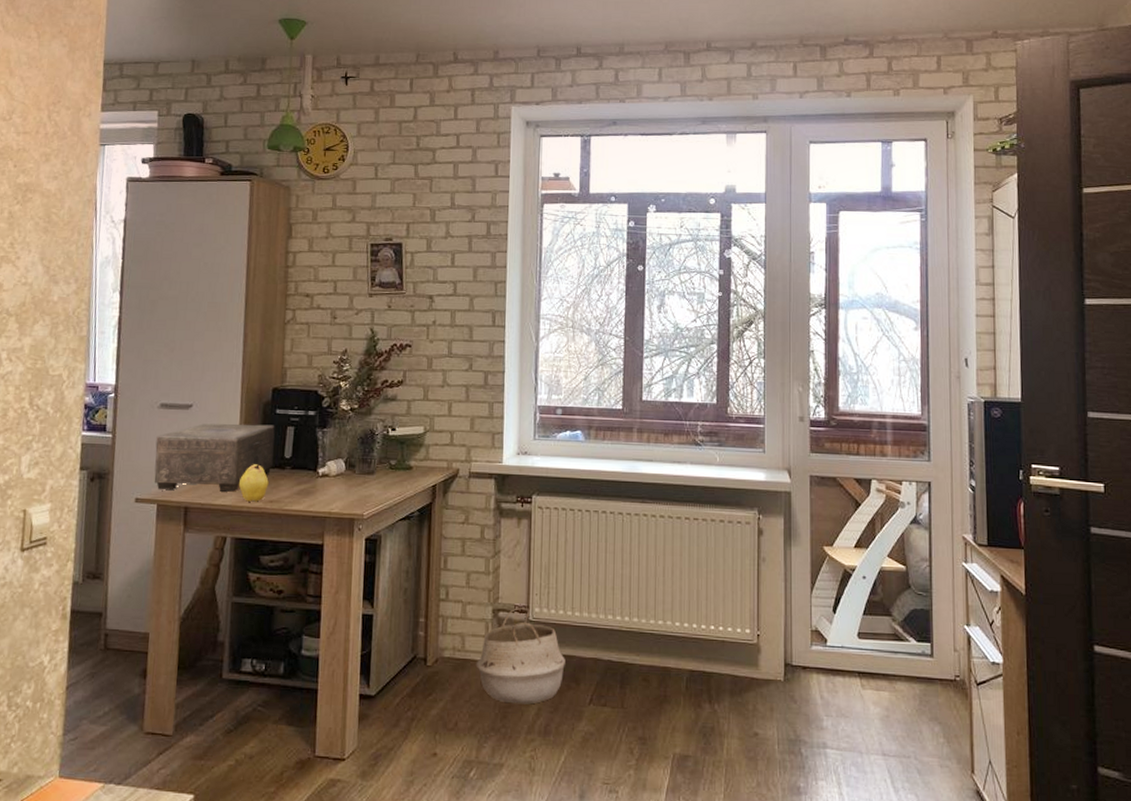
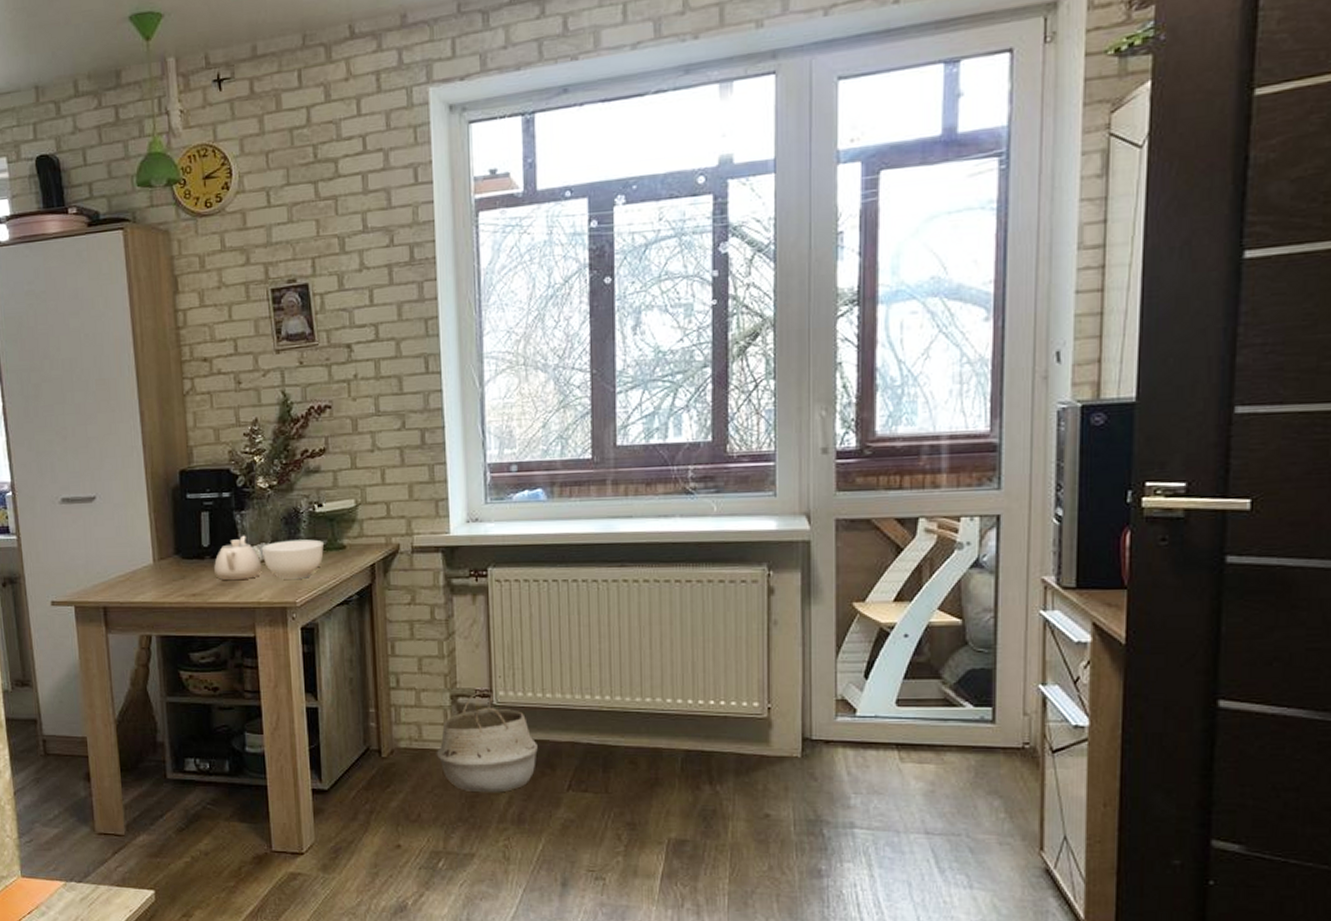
decorative box: present [154,423,275,492] -> none [63,511,192,591]
fruit: present [239,464,269,502] -> none [157,556,189,597]
teapot: none [292,450,337,491] -> present [213,535,262,581]
bowl: none [337,458,393,494] -> present [261,539,324,579]

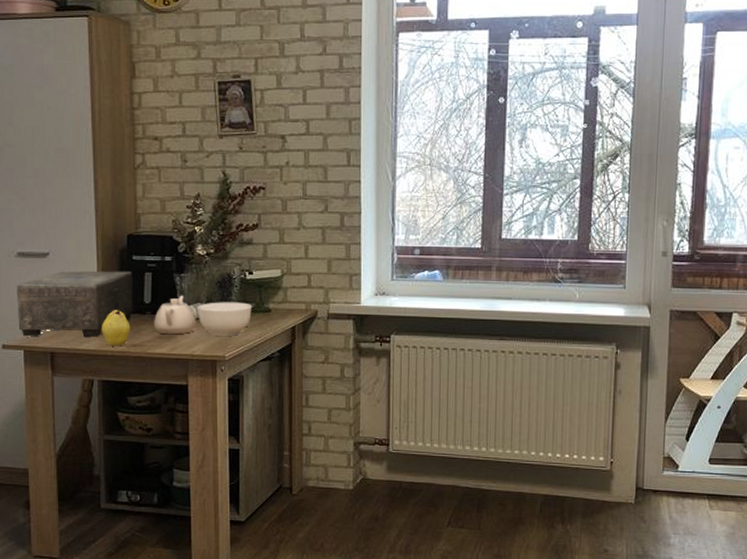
decorative box: none [63,511,192,591] -> present [16,271,134,337]
fruit: none [157,556,189,597] -> present [102,310,130,346]
woven basket: present [436,691,538,793] -> none [339,440,424,527]

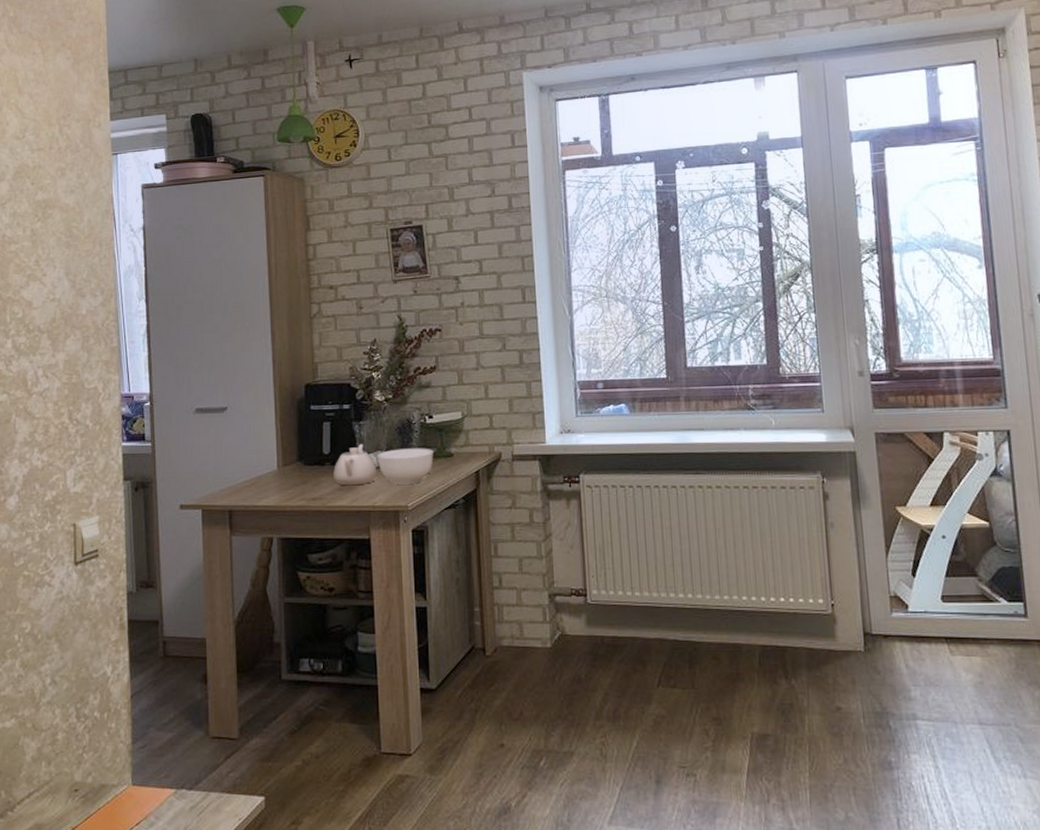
decorative box: present [16,271,134,337] -> none [195,421,313,495]
fruit: present [102,310,130,346] -> none [281,462,310,501]

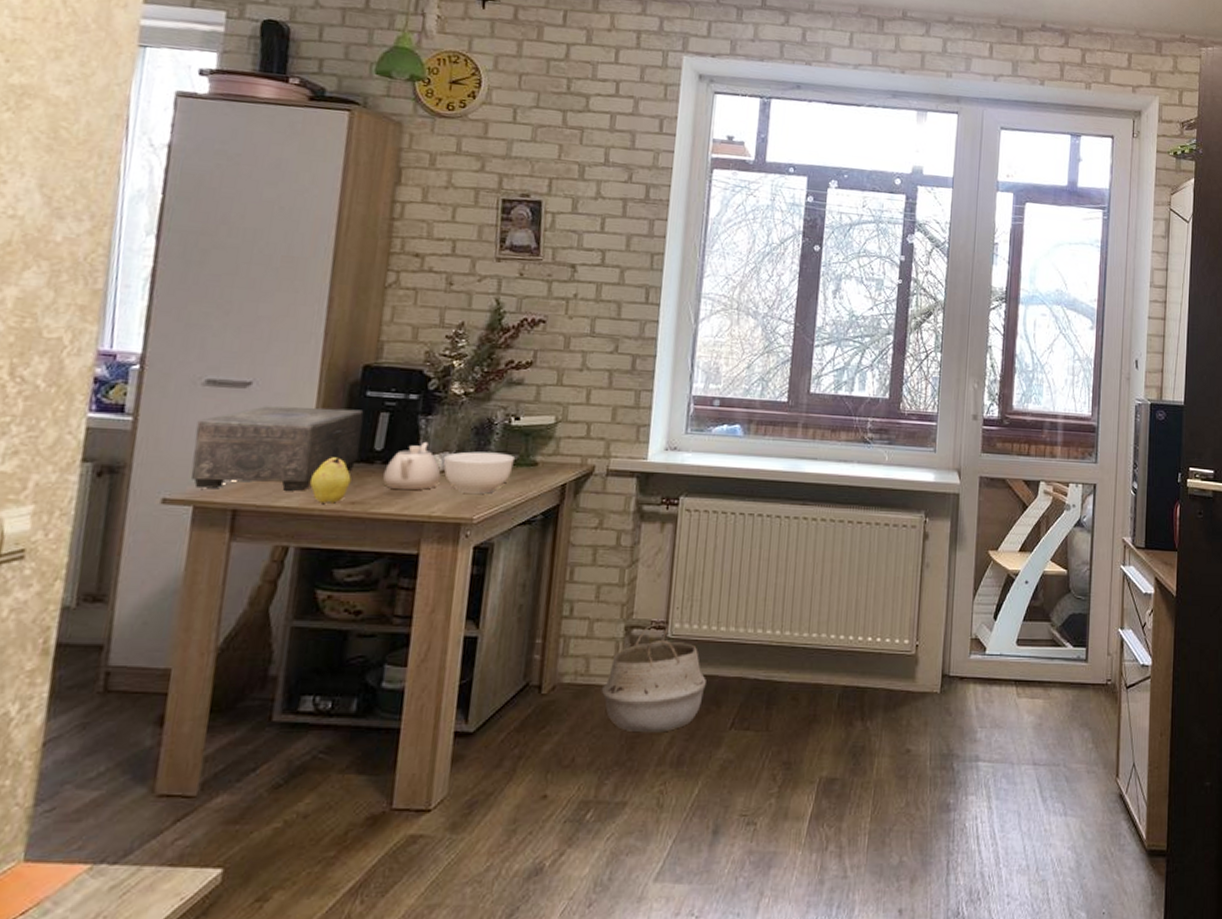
decorative box: none [195,421,313,495] -> present [190,406,364,491]
fruit: none [281,462,310,501] -> present [310,457,351,504]
woven basket: none [536,590,629,690] -> present [601,622,706,733]

